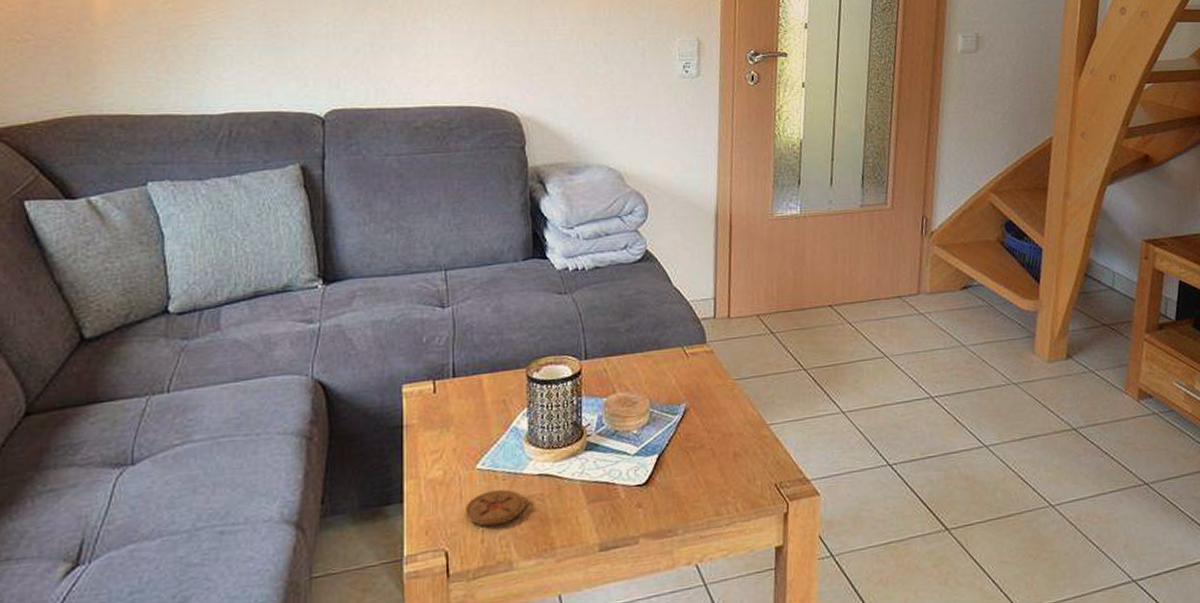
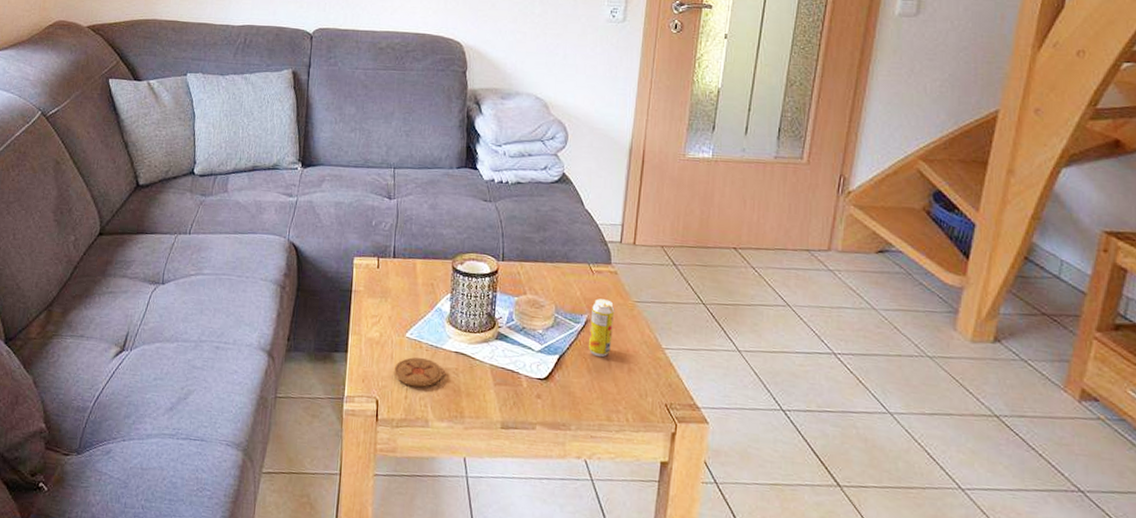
beverage can: none [688,382,715,448] -> present [588,298,615,358]

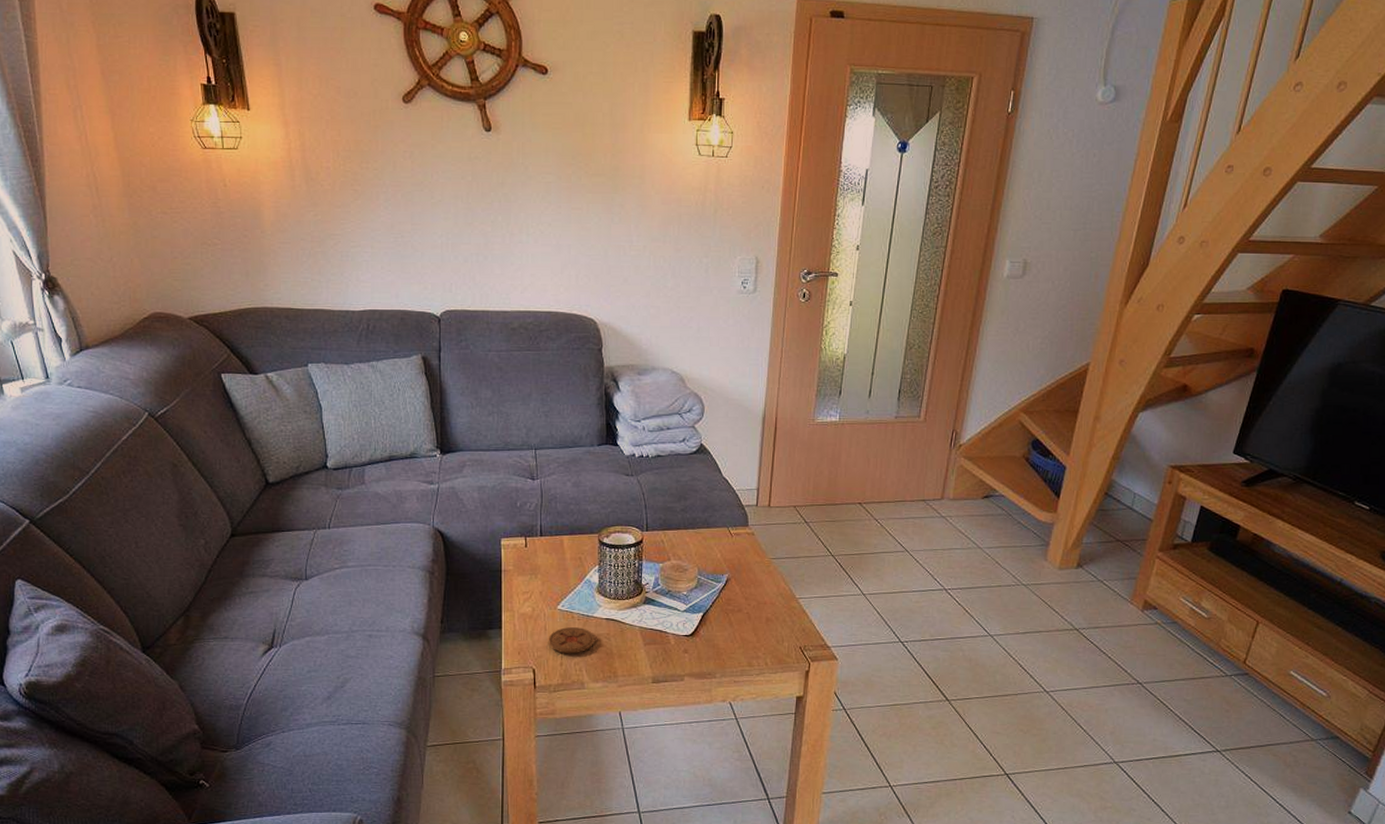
beverage can: present [588,298,615,358] -> none [729,559,753,611]

